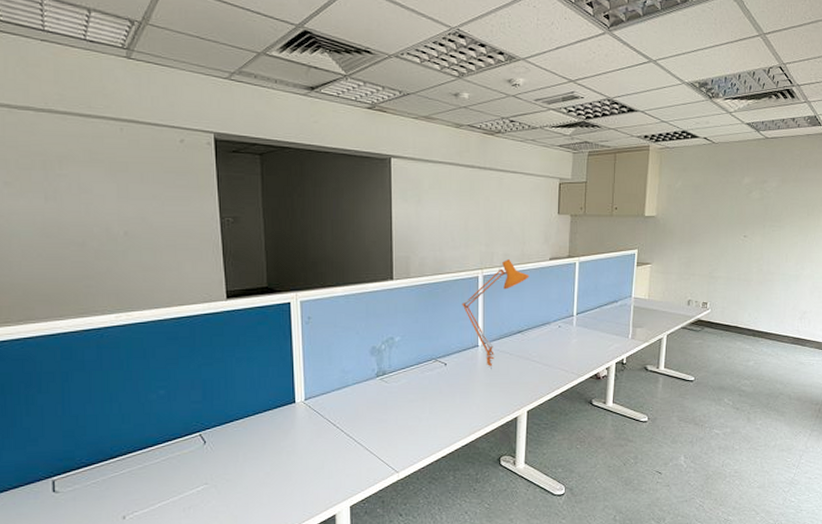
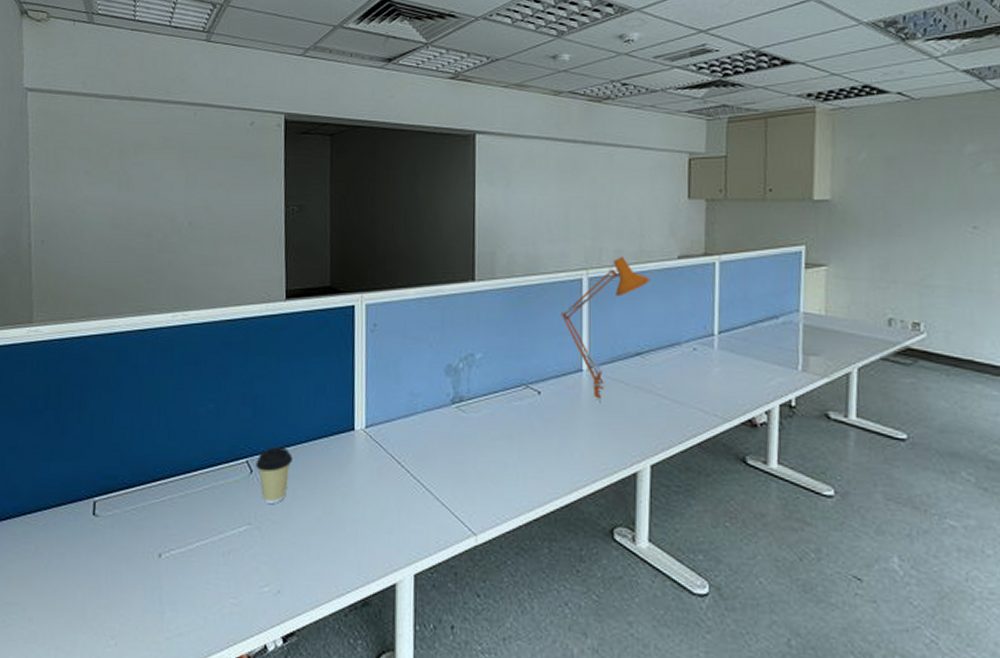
coffee cup: none [208,421,242,467] -> present [255,447,293,505]

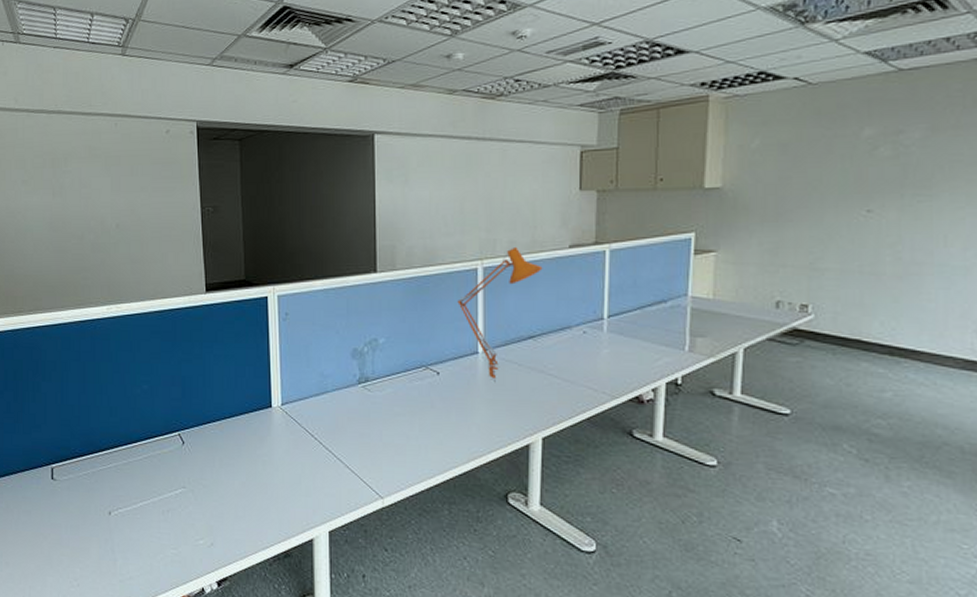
coffee cup: present [255,447,293,505] -> none [187,422,219,471]

